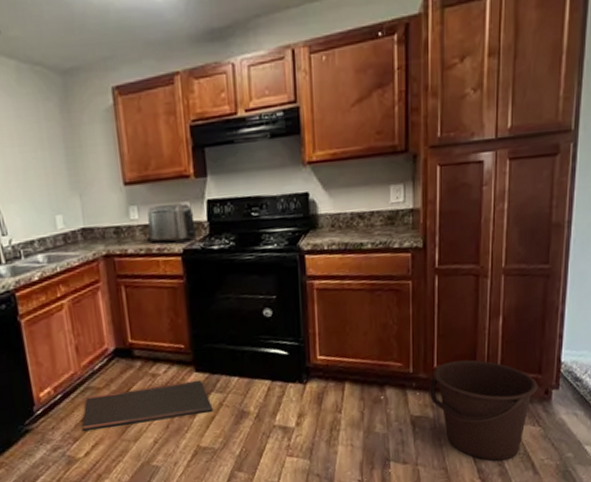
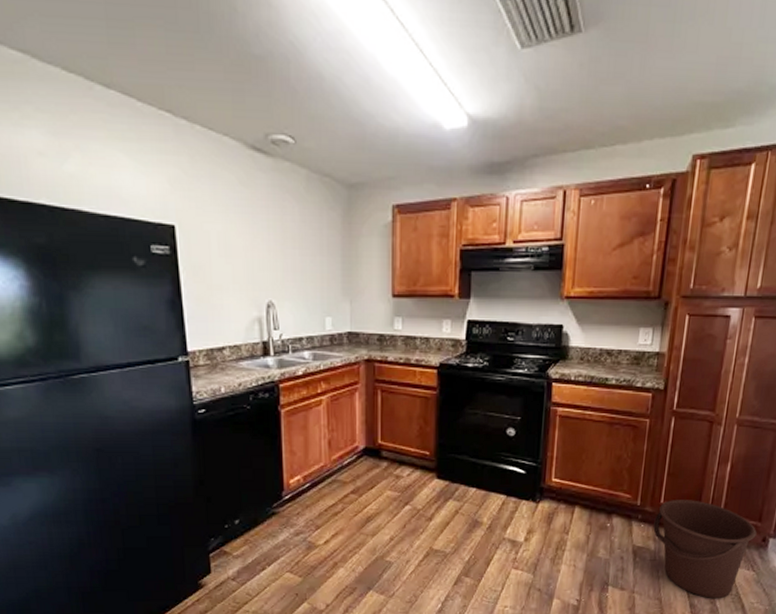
door mat: present [81,380,213,432] -> none [324,486,449,521]
toaster: present [147,203,197,244] -> none [407,320,455,358]

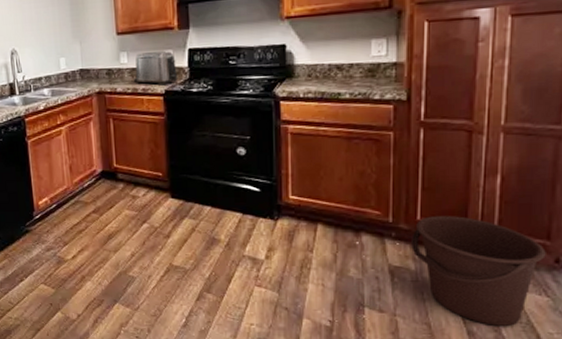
toaster: none [407,320,455,358] -> present [134,51,178,85]

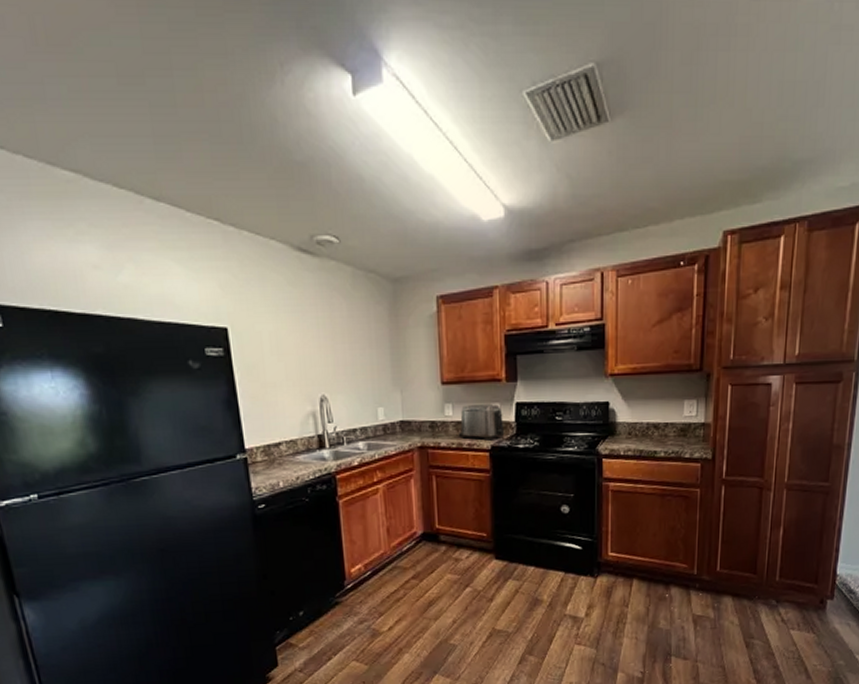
bucket: present [411,216,546,327] -> none [711,566,814,664]

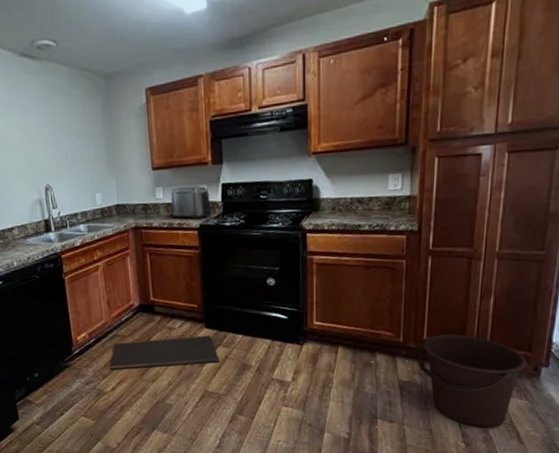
door mat: none [387,567,509,608] -> present [109,335,220,371]
bucket: none [711,566,814,664] -> present [418,334,527,429]

